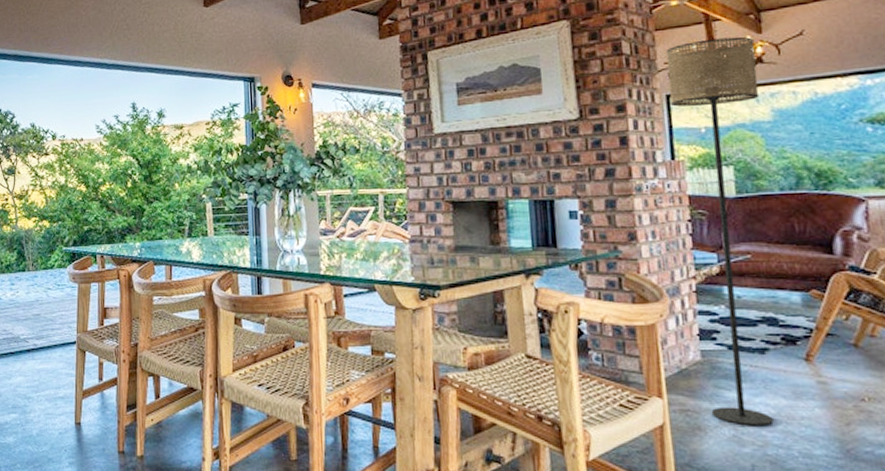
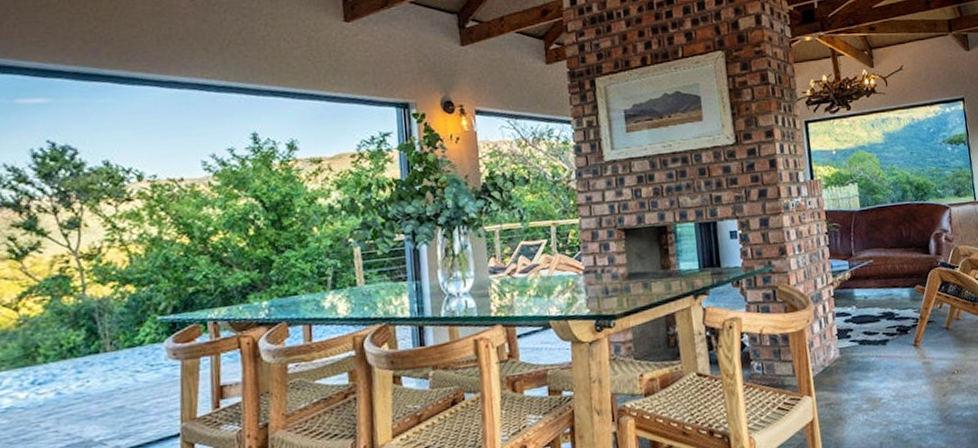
floor lamp: present [666,36,774,427] -> none [803,70,894,410]

